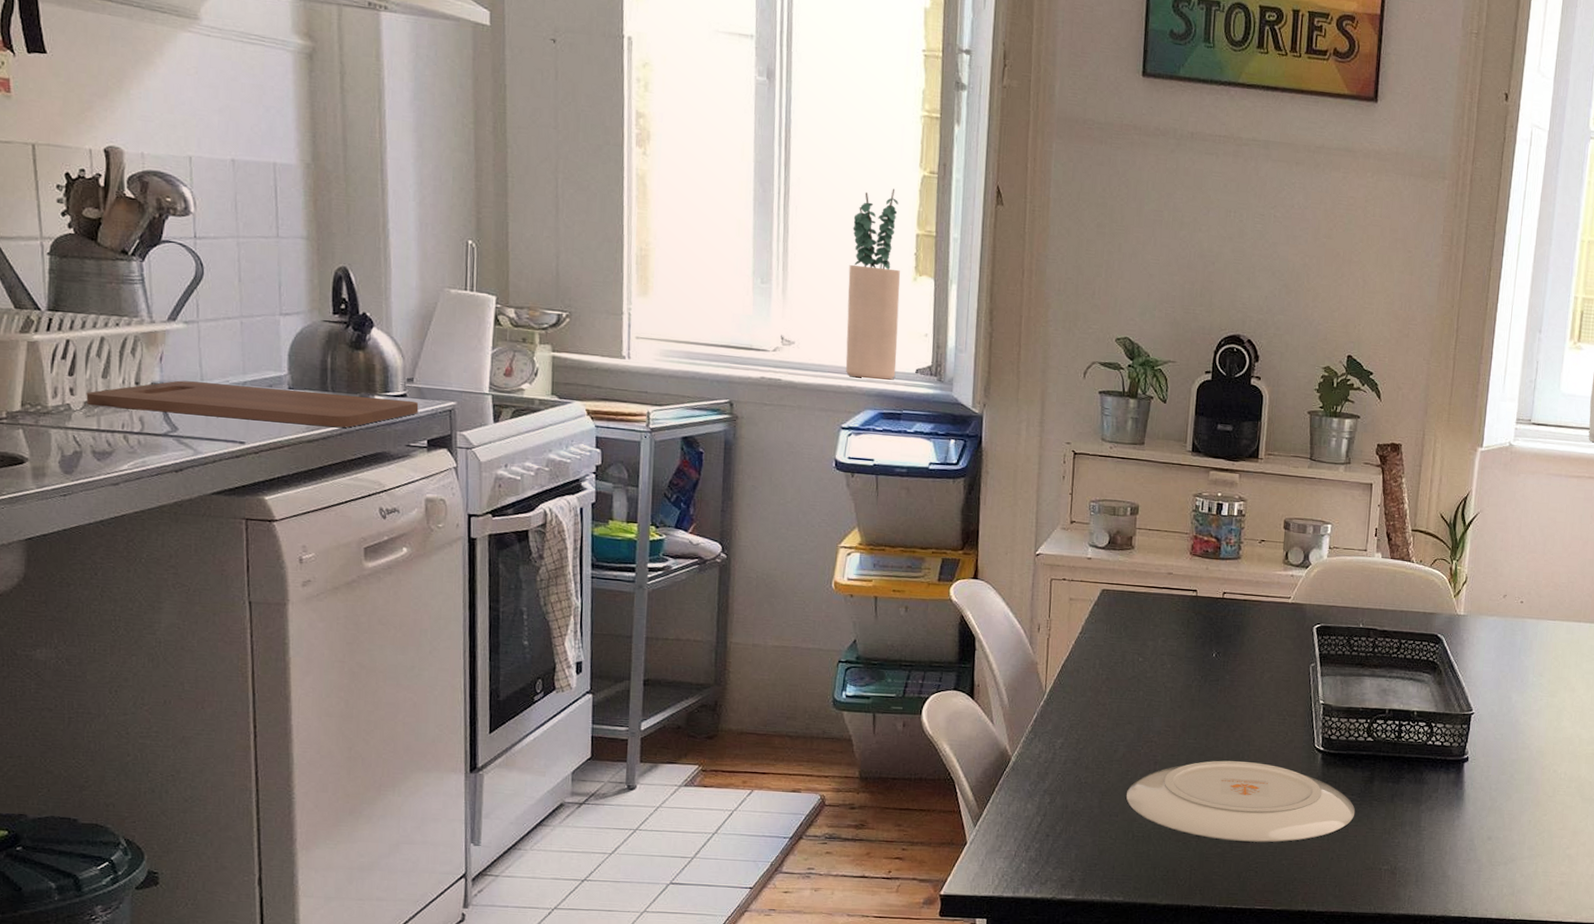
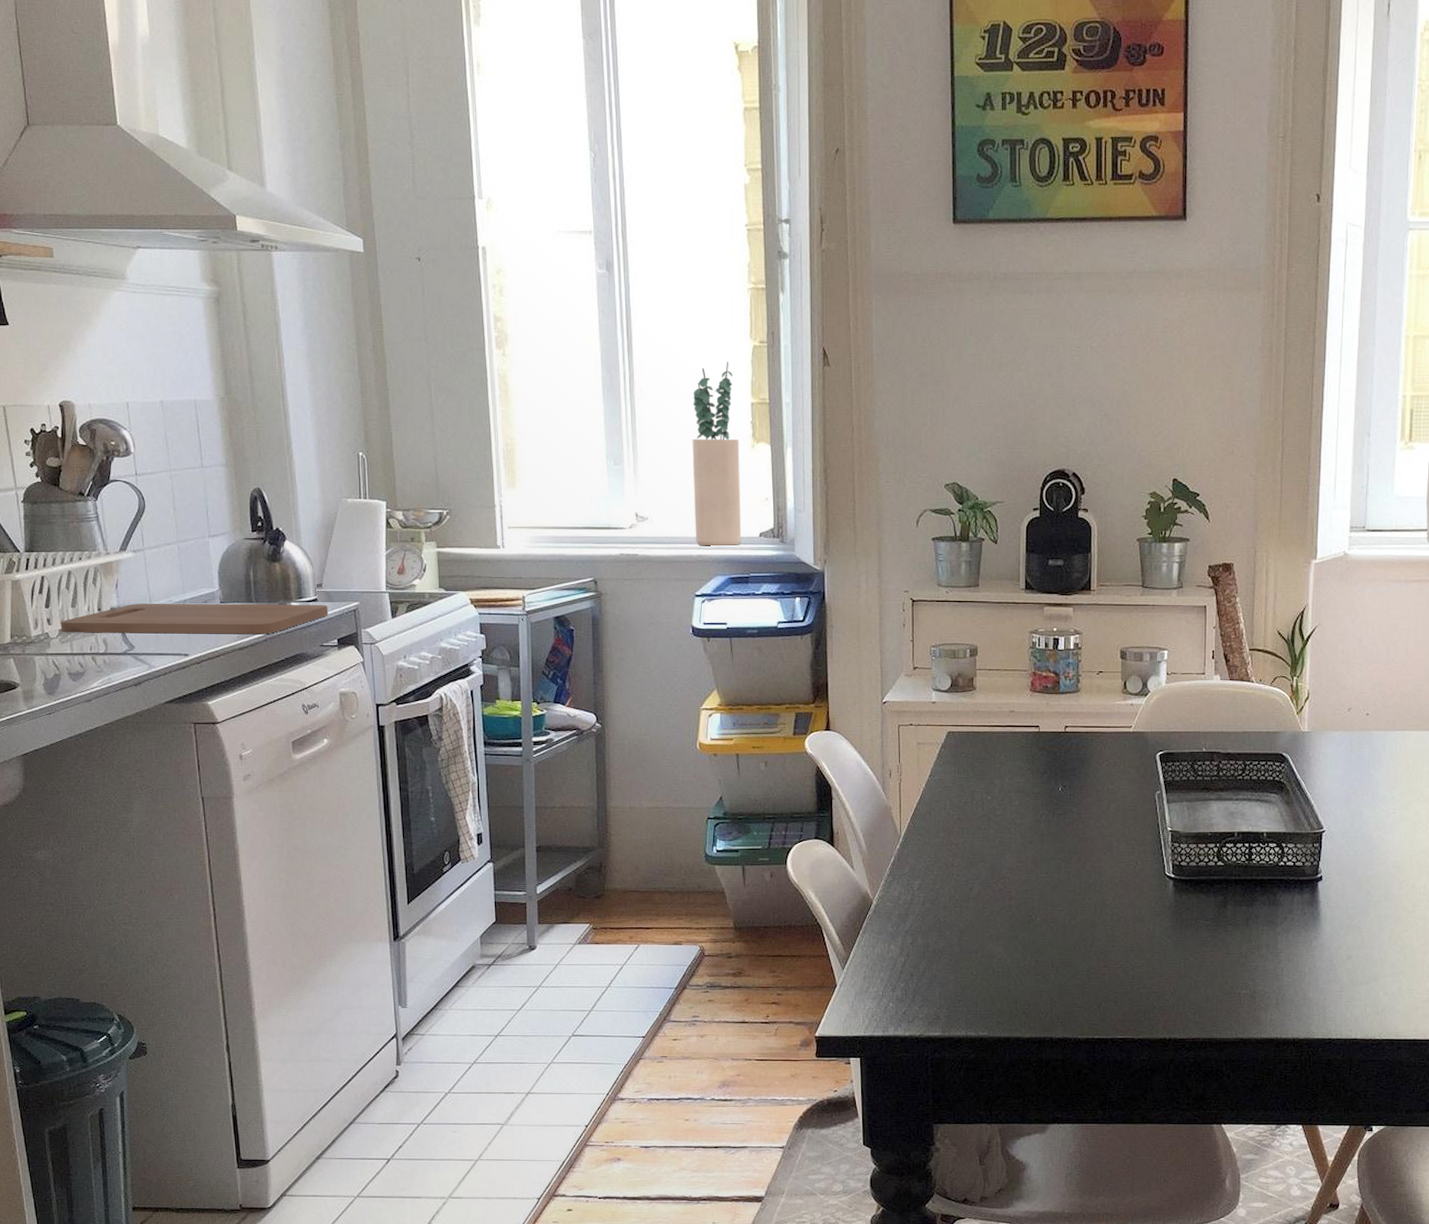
plate: present [1125,760,1356,843] -> none [983,893,1211,972]

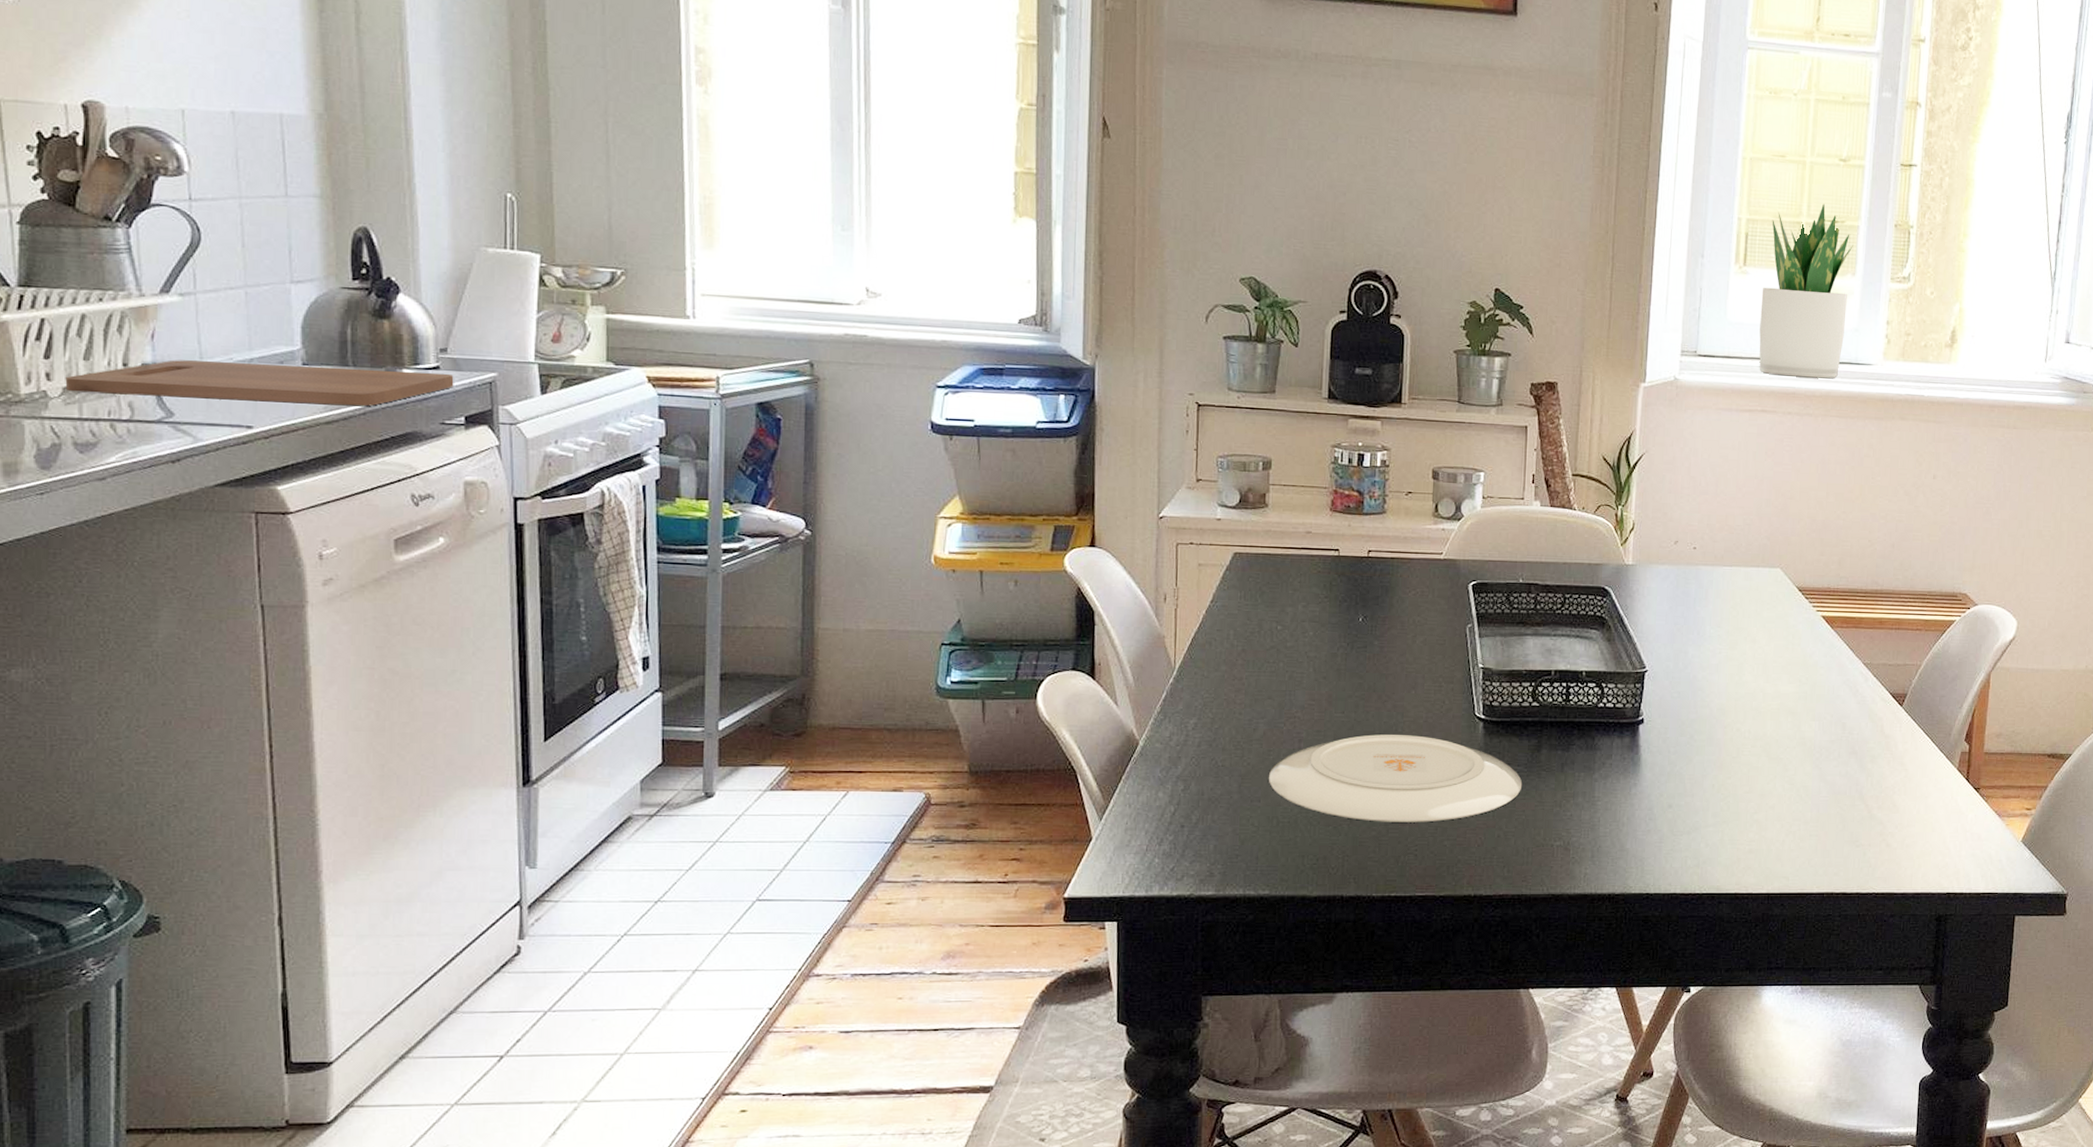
vase: present [692,361,741,546] -> none [939,123,998,333]
plate: none [983,893,1211,972] -> present [1268,734,1523,823]

